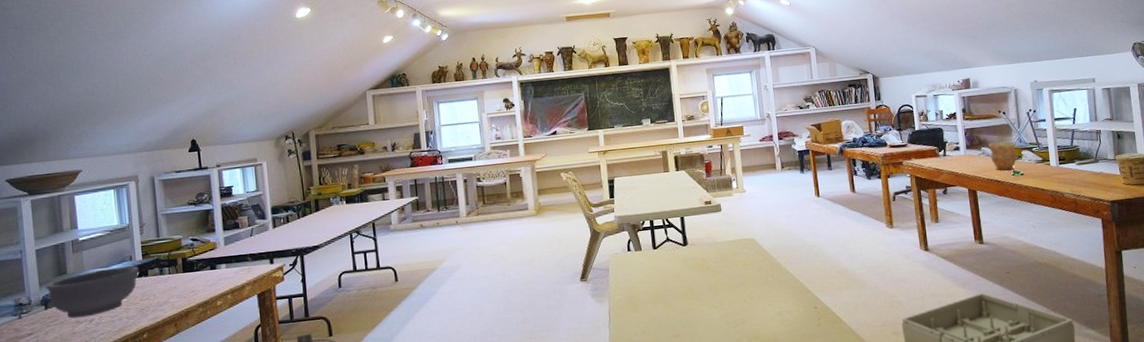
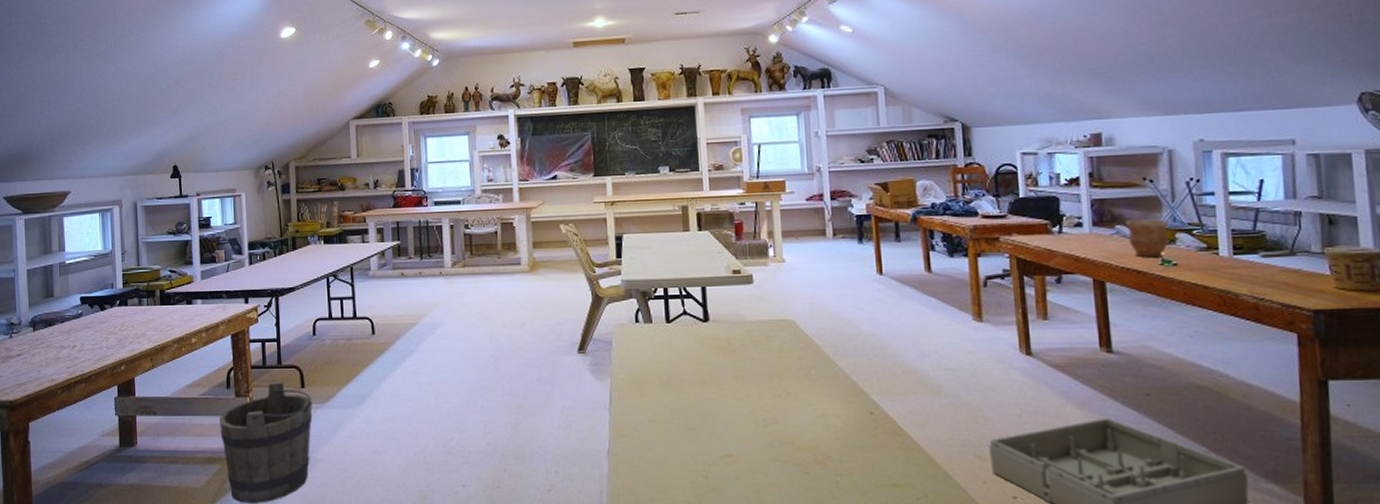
ceramic bowl: present [45,266,139,319] -> none [34,293,120,343]

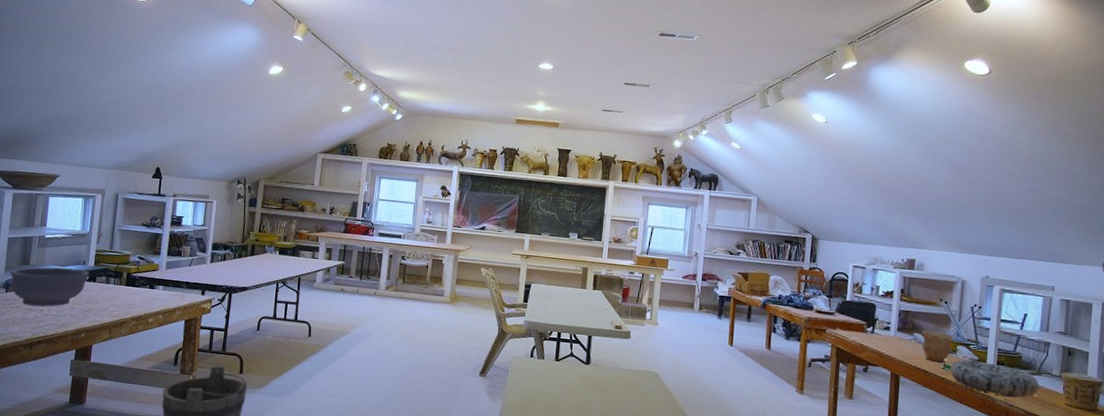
ceramic bowl: none [34,293,120,343] -> present [10,267,90,307]
ceramic bowl: none [1172,248,1296,289] -> present [950,359,1039,398]

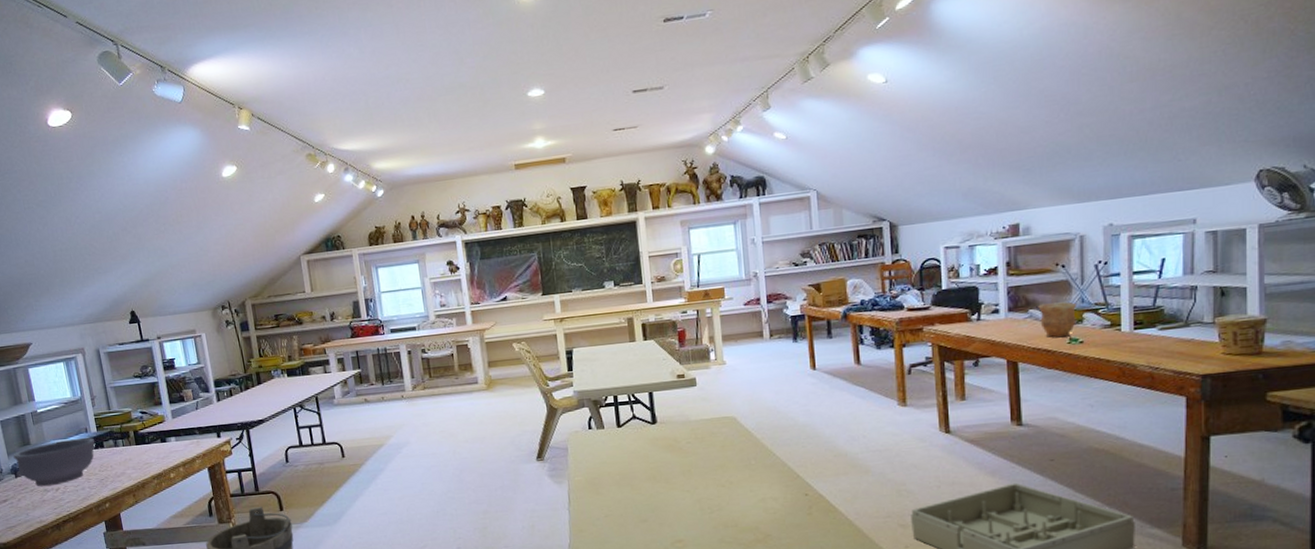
ceramic bowl: present [950,359,1039,398] -> none [1079,324,1189,360]

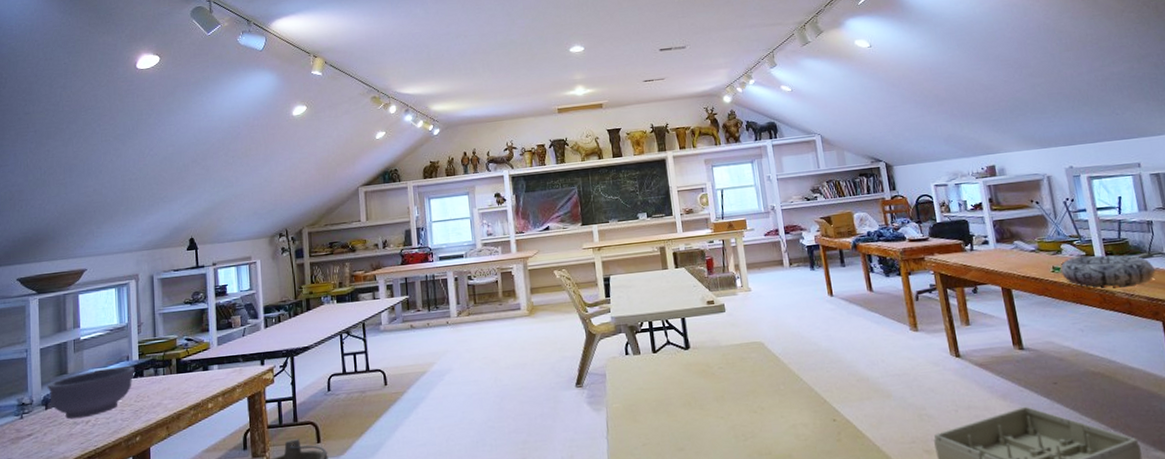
ceramic vessel: present [1038,302,1078,338] -> none [1021,234,1057,267]
ceramic bowl: none [1079,324,1189,360] -> present [1060,255,1156,288]

